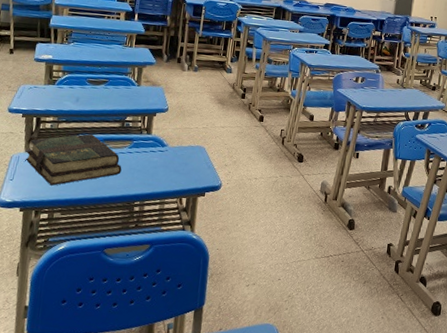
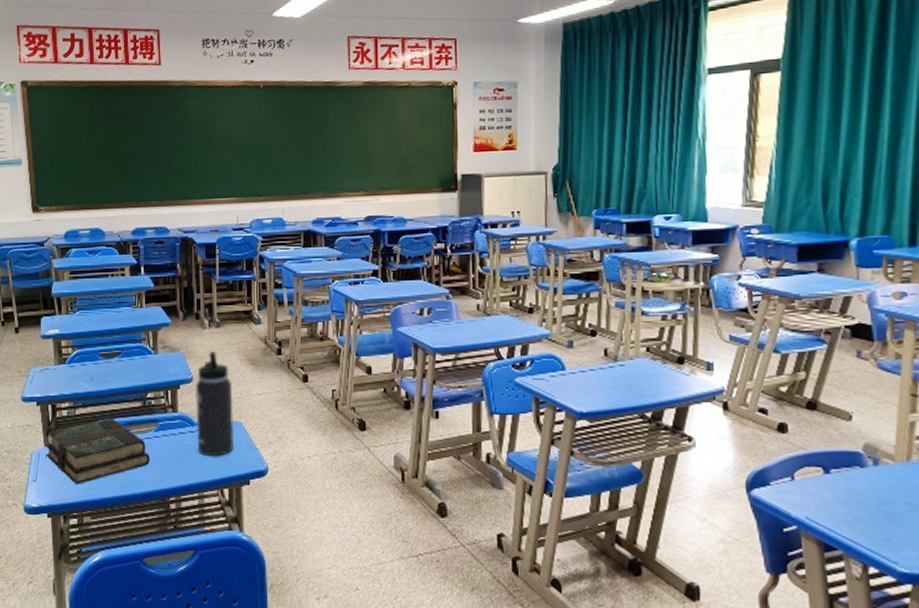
thermos bottle: none [165,89,201,173] -> present [196,351,235,457]

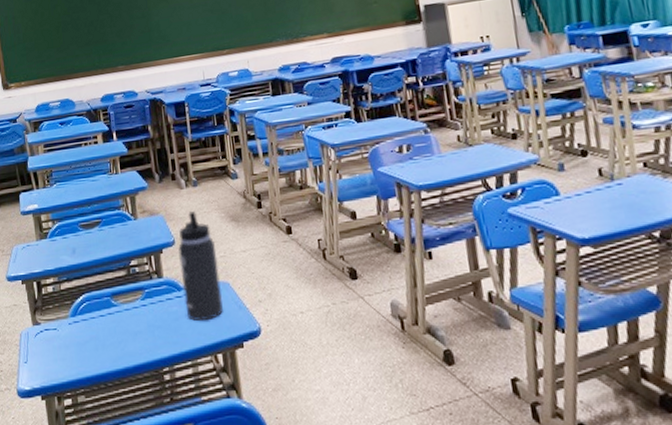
book: present [46,418,150,484] -> none [34,289,140,363]

